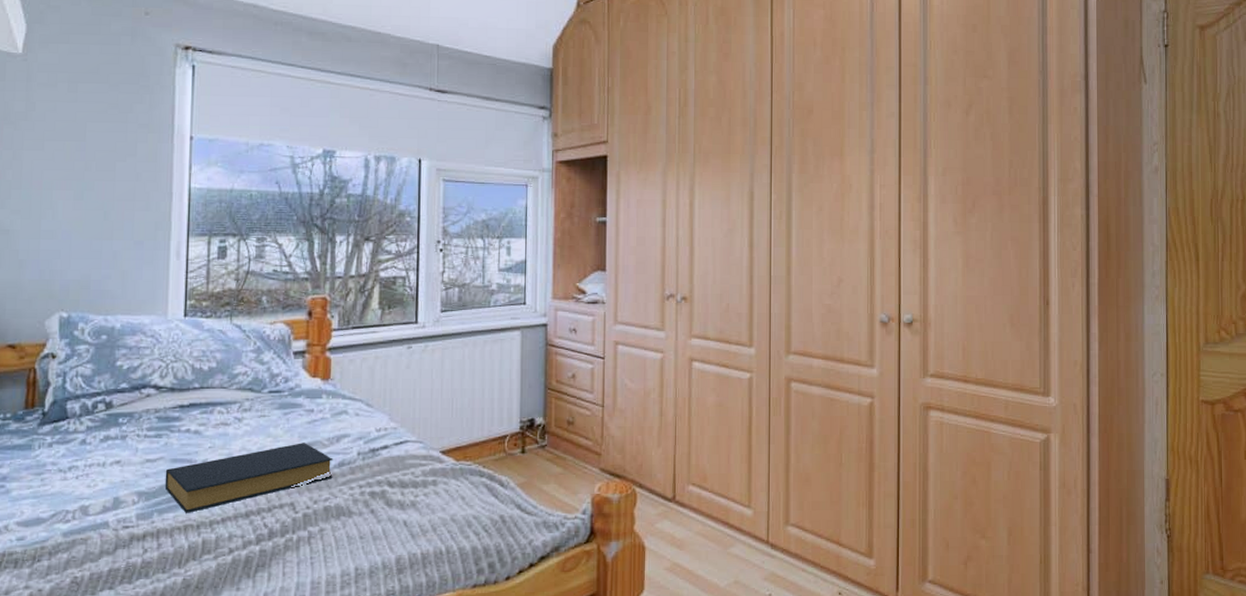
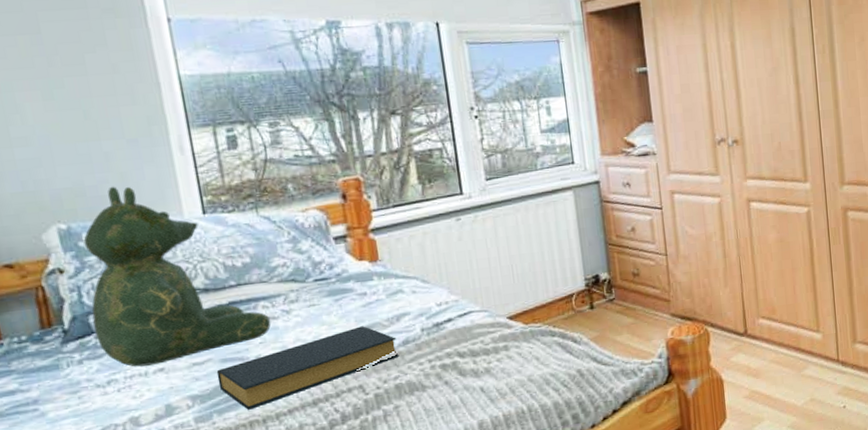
teddy bear: none [69,282,223,456] -> present [83,186,272,367]

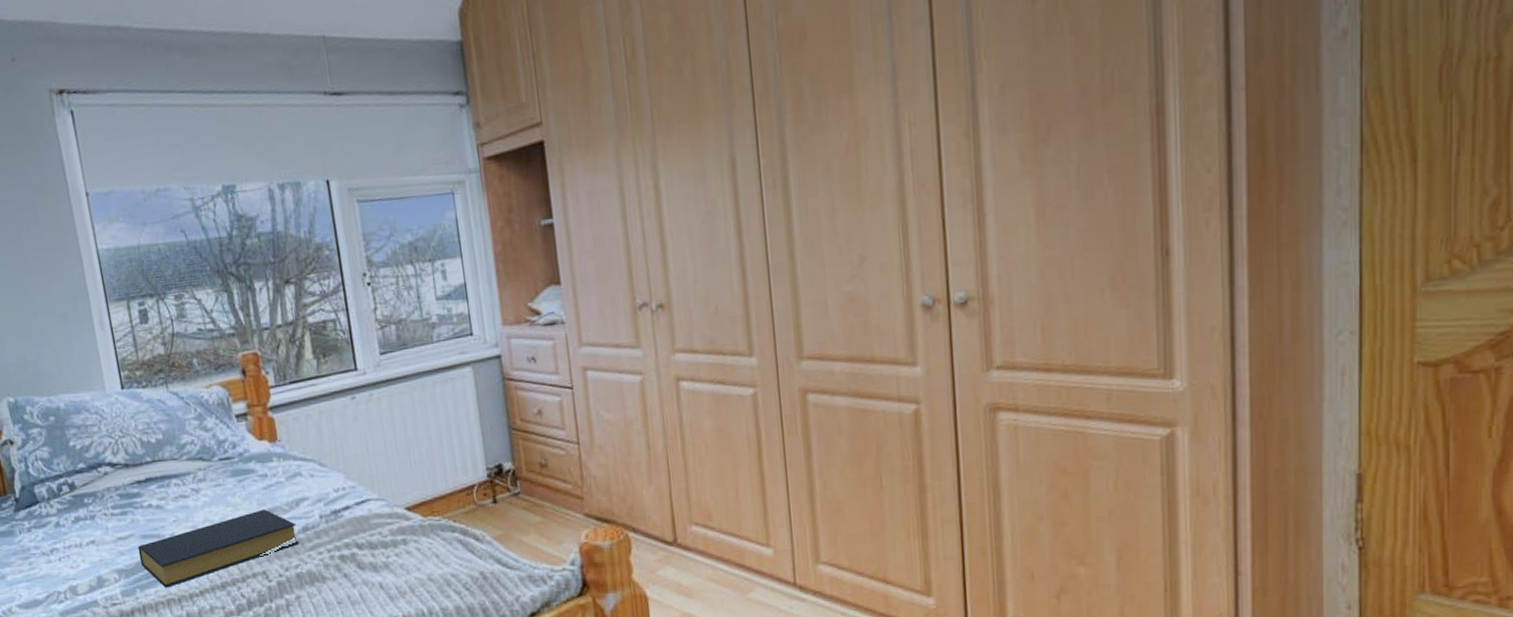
teddy bear: present [83,186,272,367] -> none [27,361,183,538]

